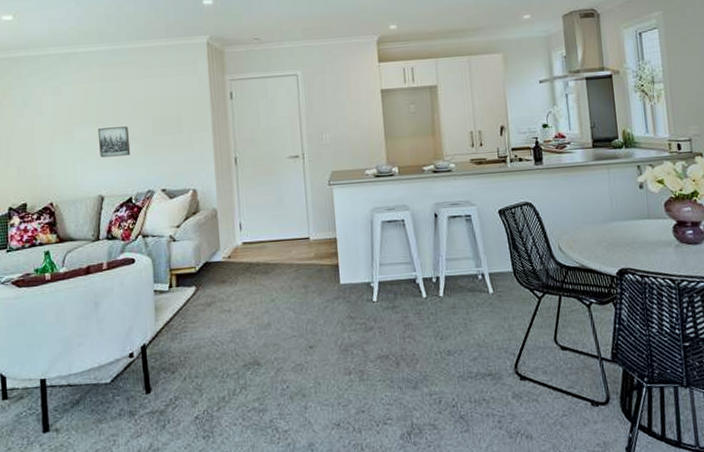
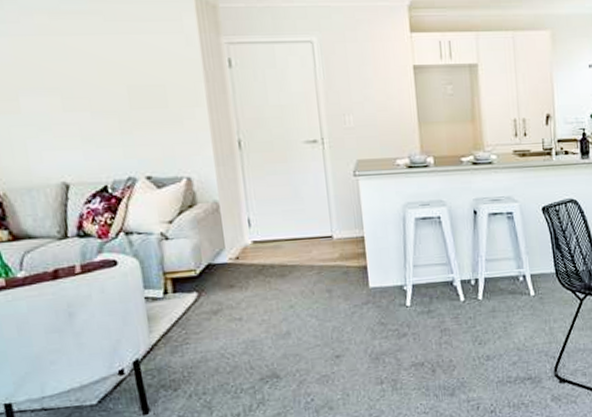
wall art: present [97,126,131,158] -> none [52,96,102,135]

